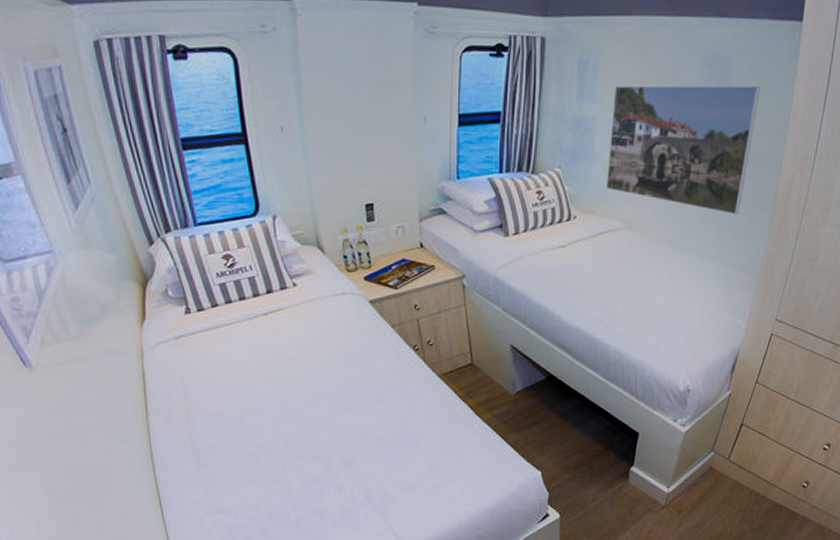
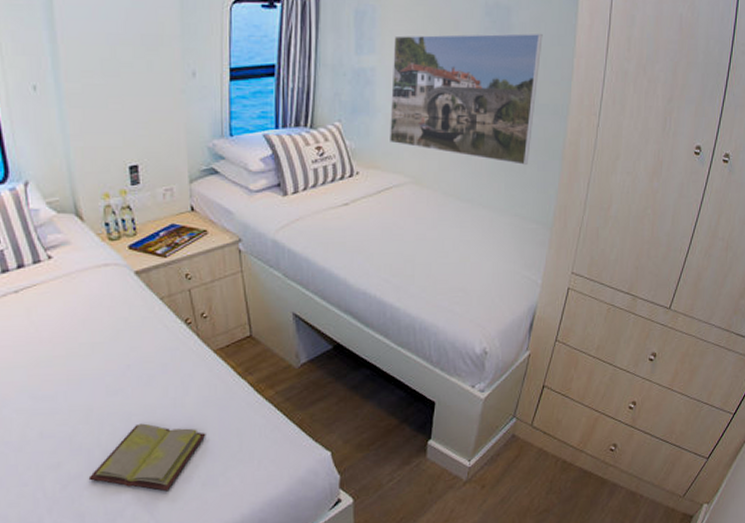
diary: none [327,436,430,497] -> present [88,423,206,492]

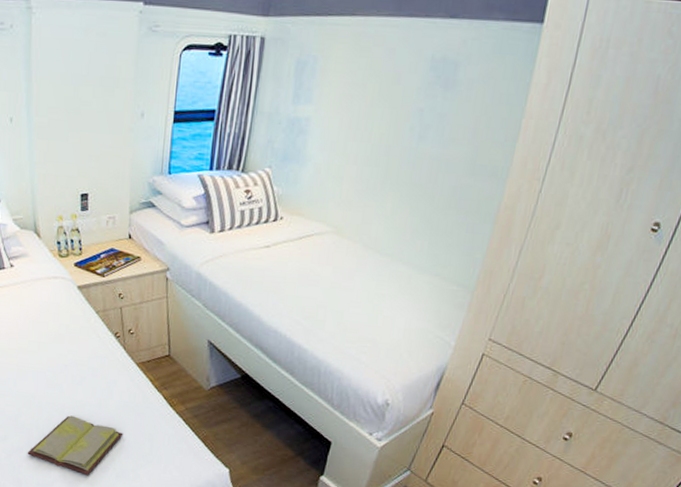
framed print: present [390,33,543,166] -> none [316,87,491,226]

